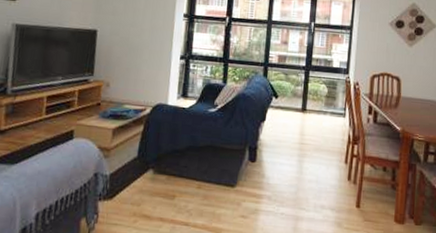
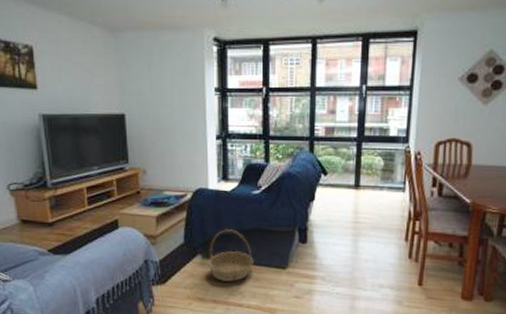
basket: none [158,143,204,199] -> present [208,228,254,282]

